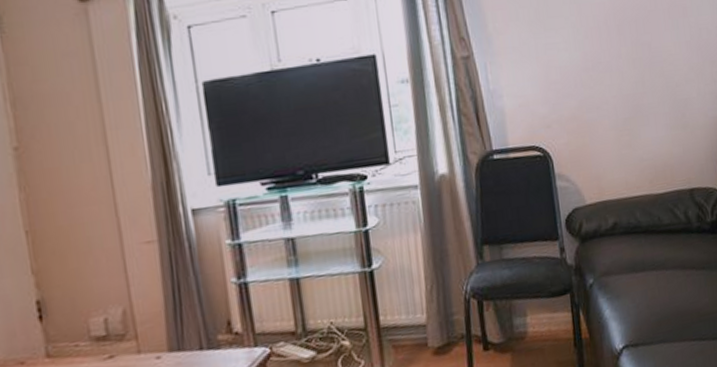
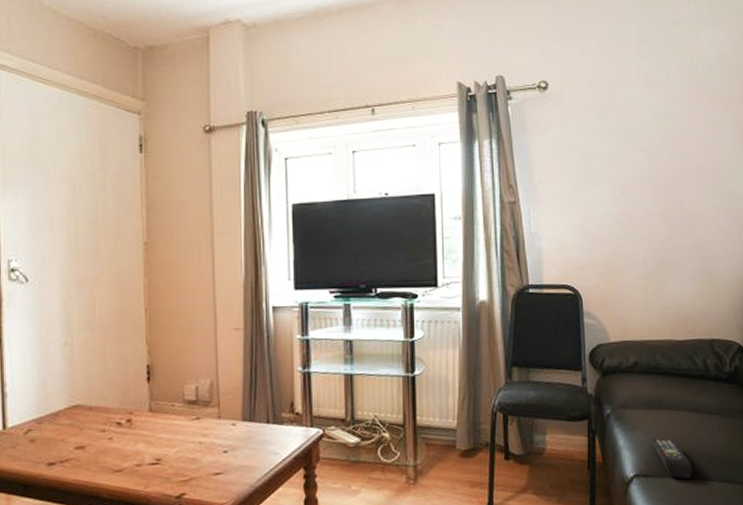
remote control: none [637,302,683,343] -> present [651,438,692,479]

